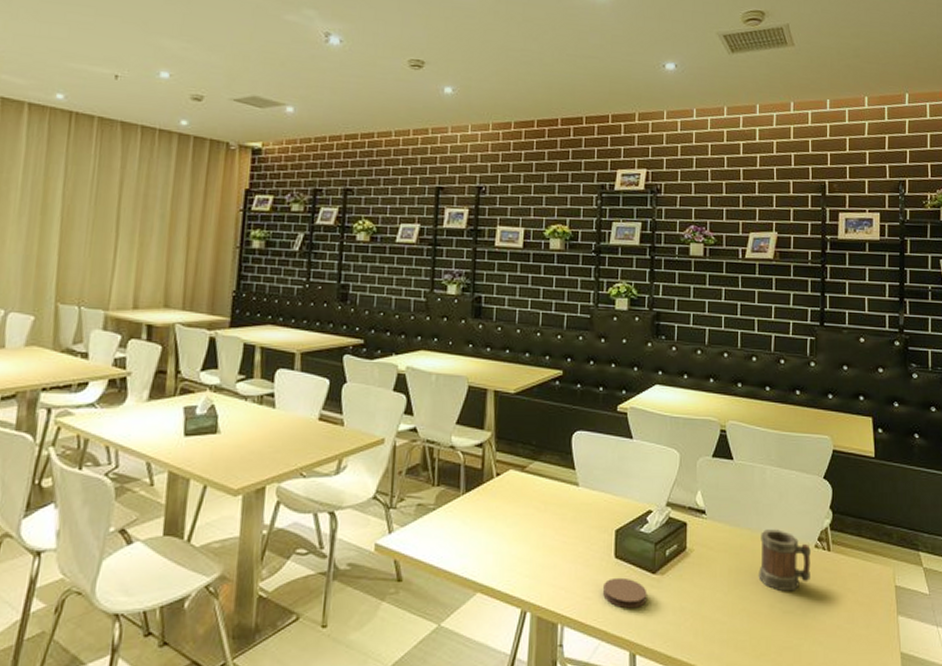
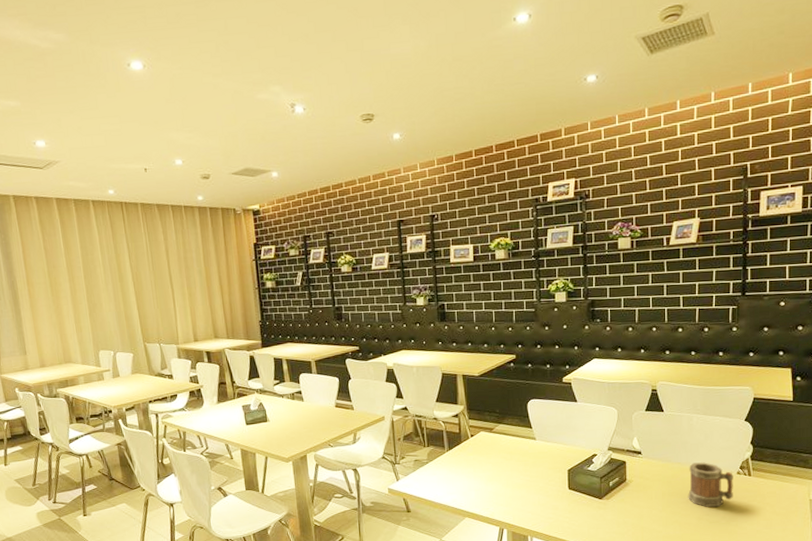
coaster: present [603,577,647,609] -> none [561,503,596,524]

